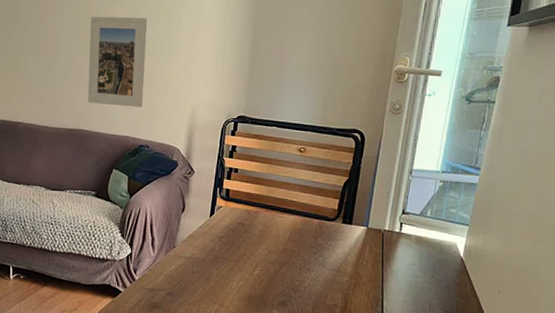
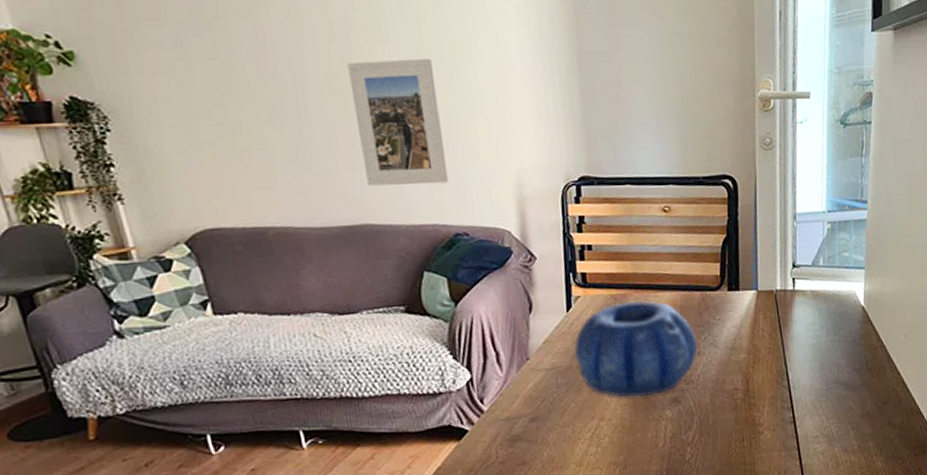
decorative bowl: none [210,217,309,296] -> present [575,301,697,398]

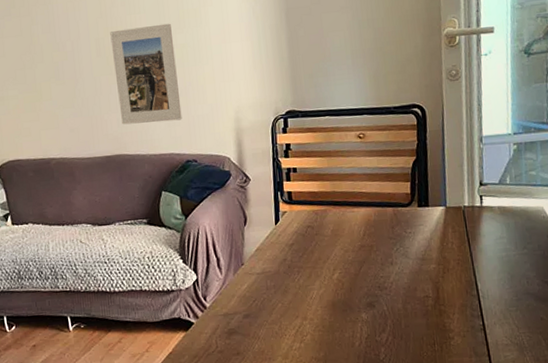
decorative bowl: present [575,301,697,398] -> none [282,216,390,301]

